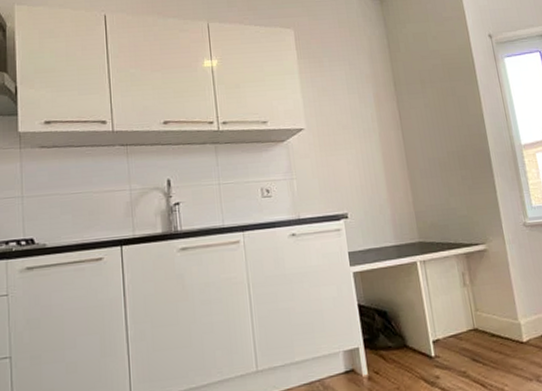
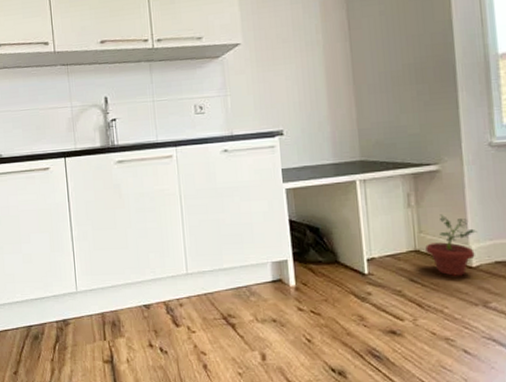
potted plant: none [482,291,524,353] -> present [425,214,478,276]

